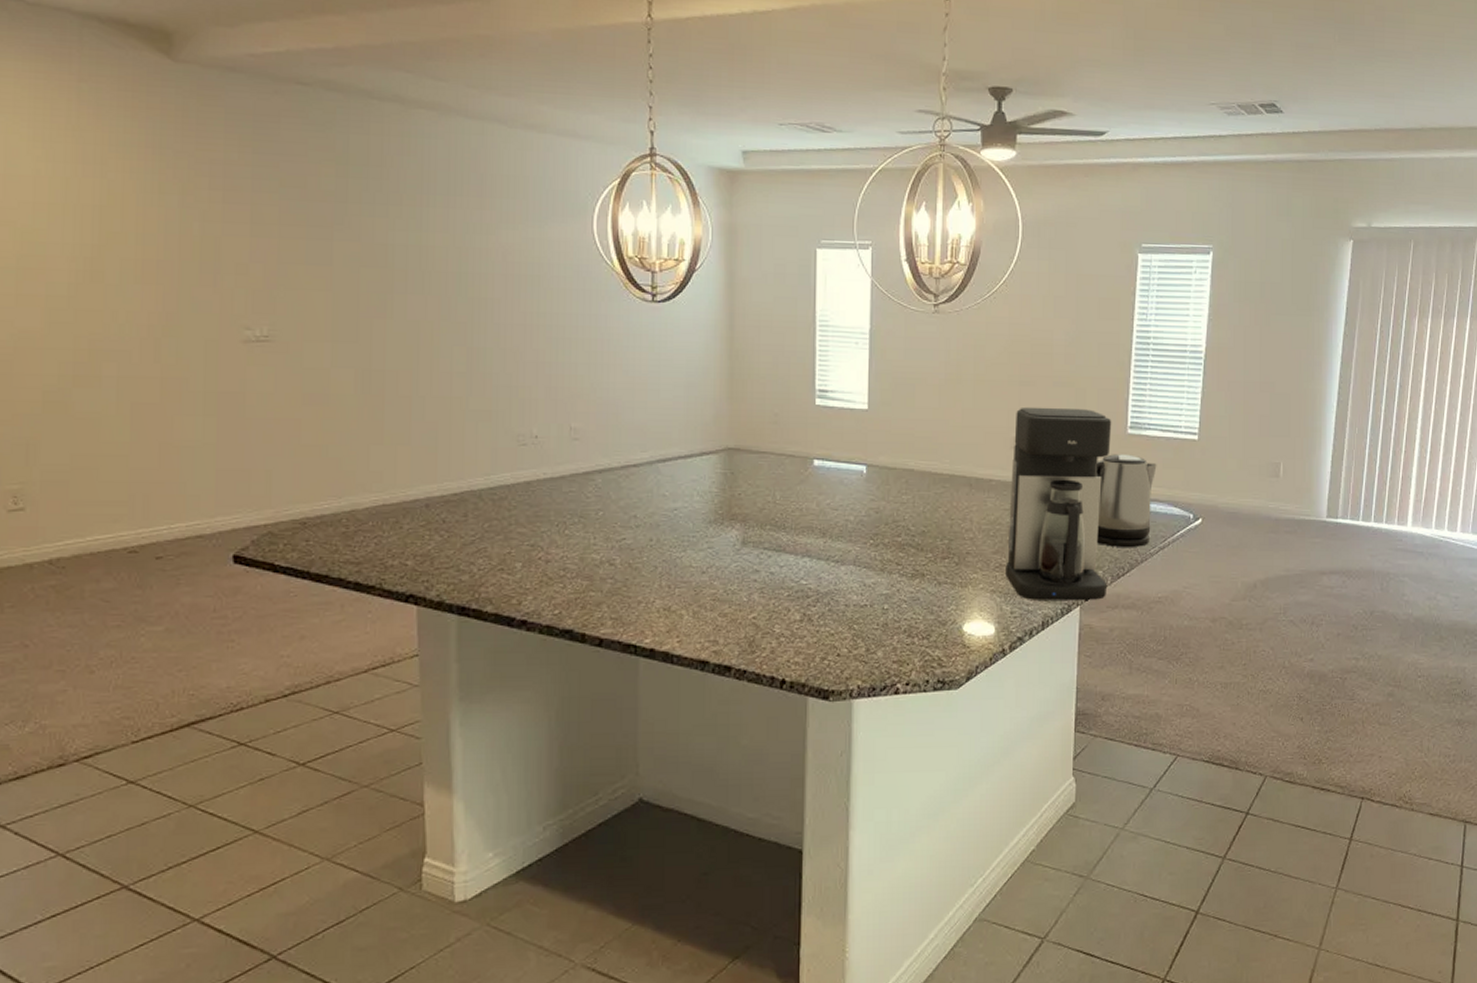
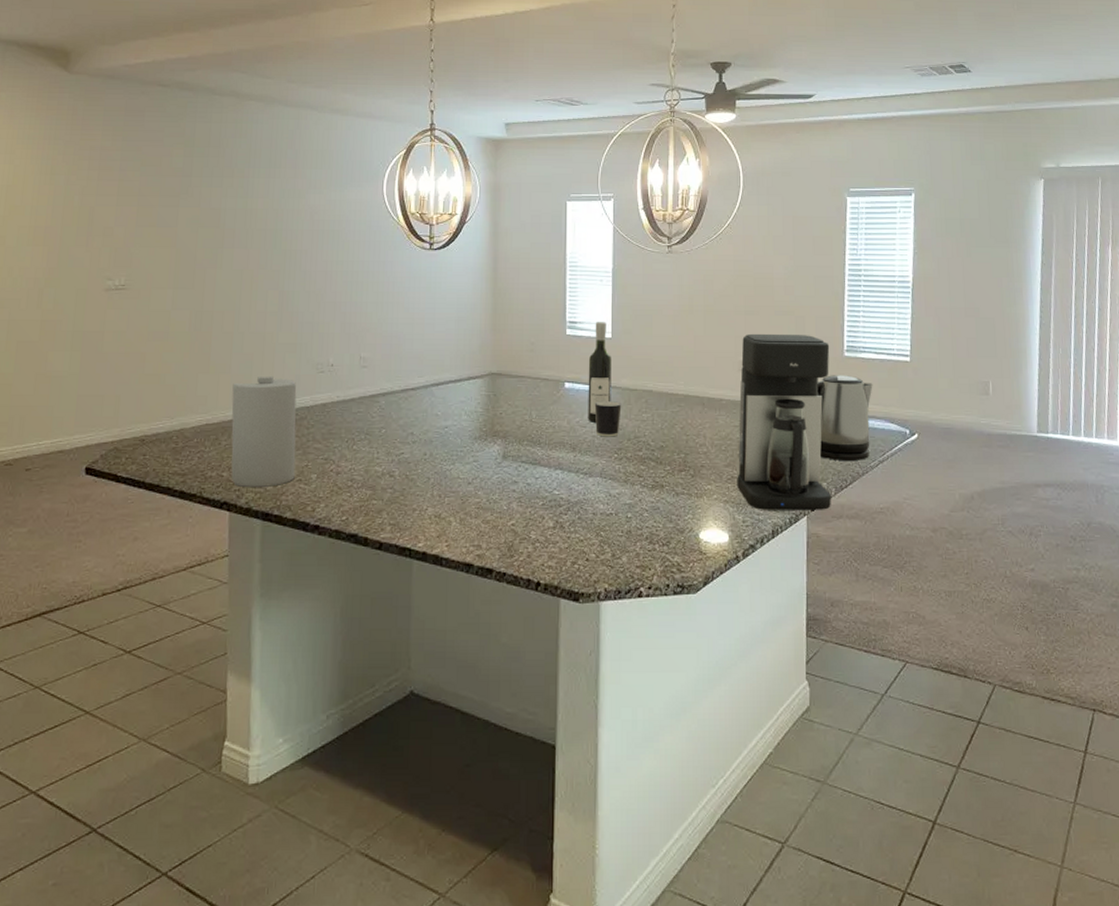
paper towel holder: none [413,448,496,579] -> present [231,376,297,488]
bottle: none [840,391,868,505] -> present [588,322,611,422]
mug: none [847,481,879,521] -> present [594,401,622,437]

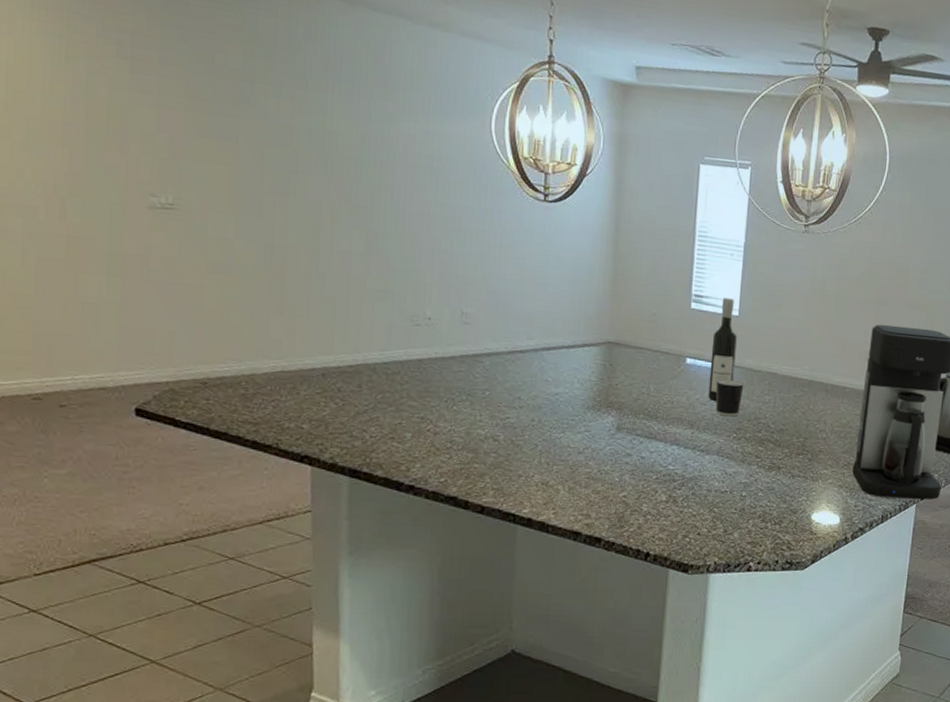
paper towel holder: present [231,376,297,488] -> none [311,324,388,443]

